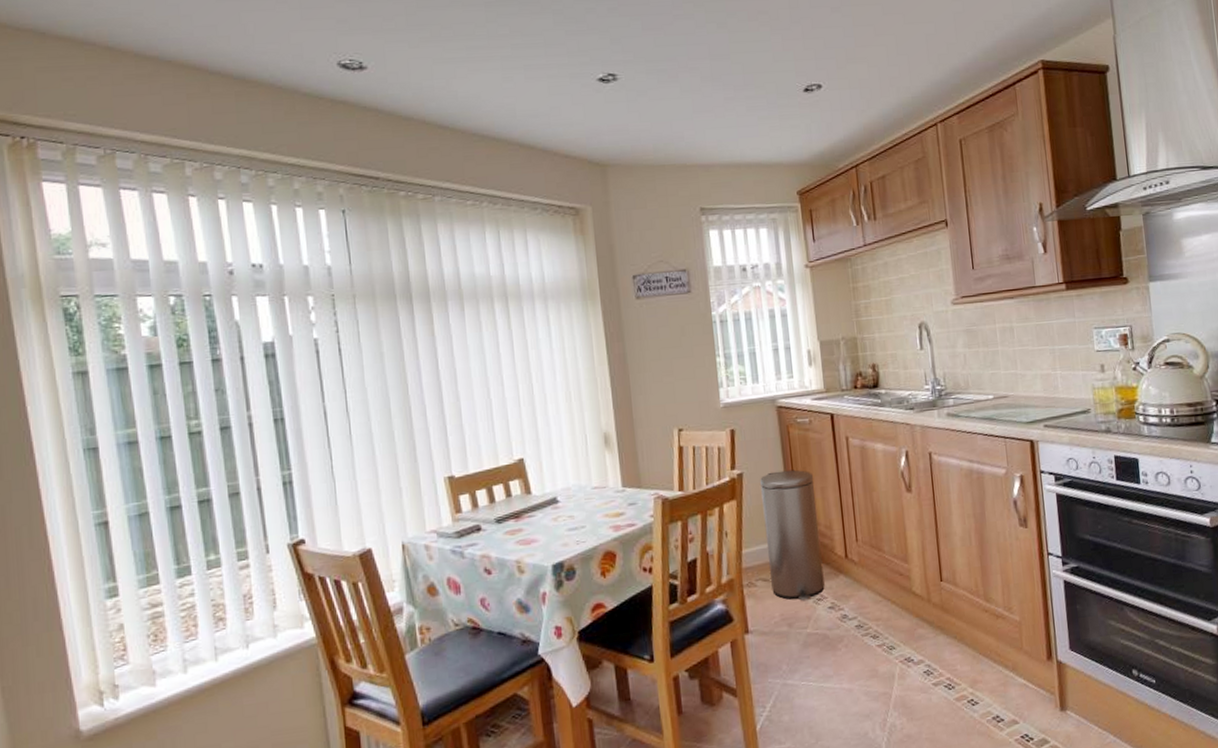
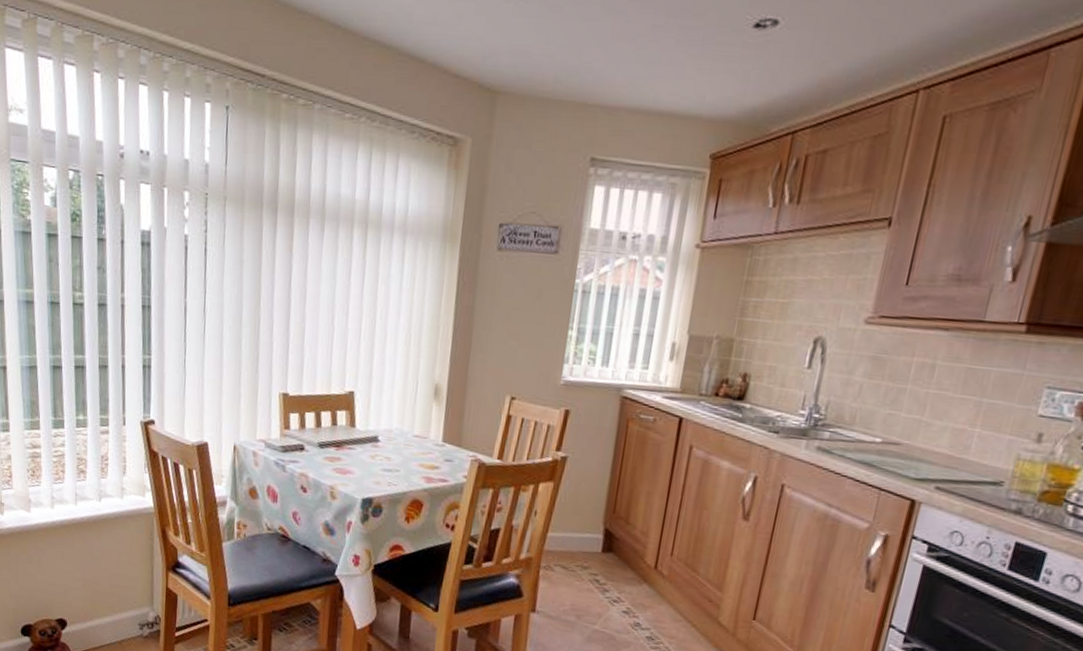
pedal bin: present [760,469,825,601] -> none [569,463,643,599]

